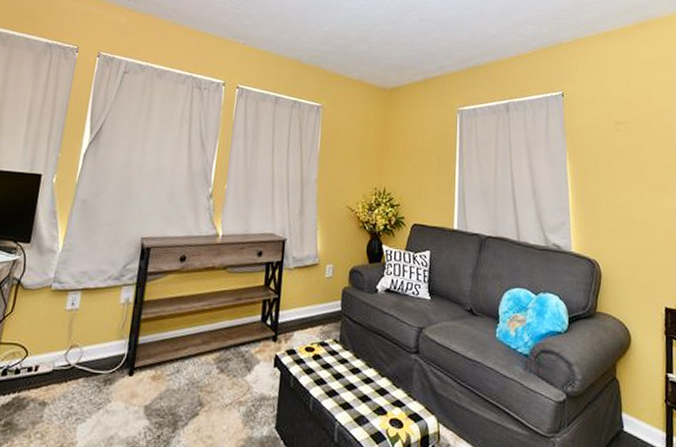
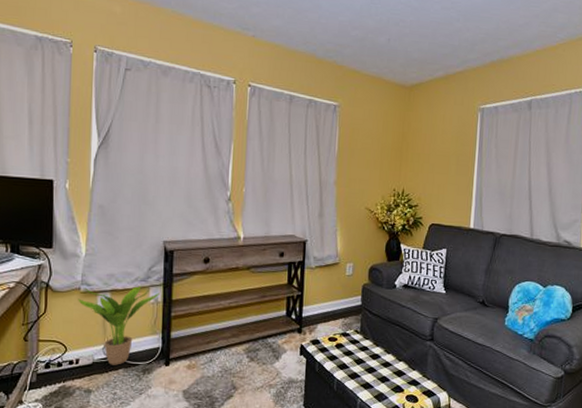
potted plant: none [47,283,132,374] -> present [78,284,160,365]

